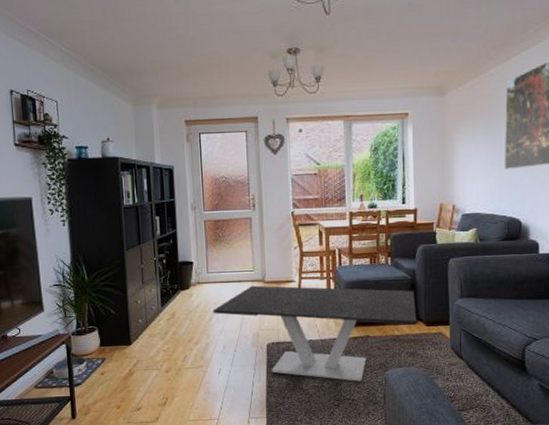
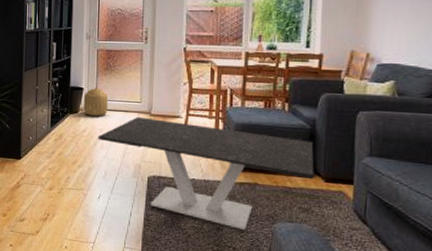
basket: none [194,260,221,290] -> present [83,87,108,116]

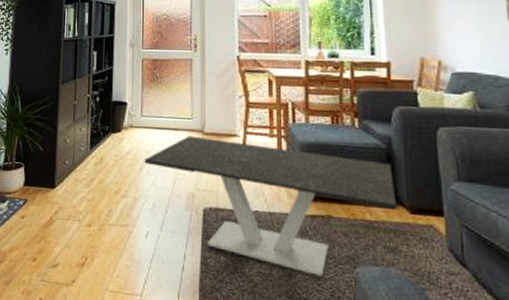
basket: present [83,87,108,116] -> none [127,101,155,136]

